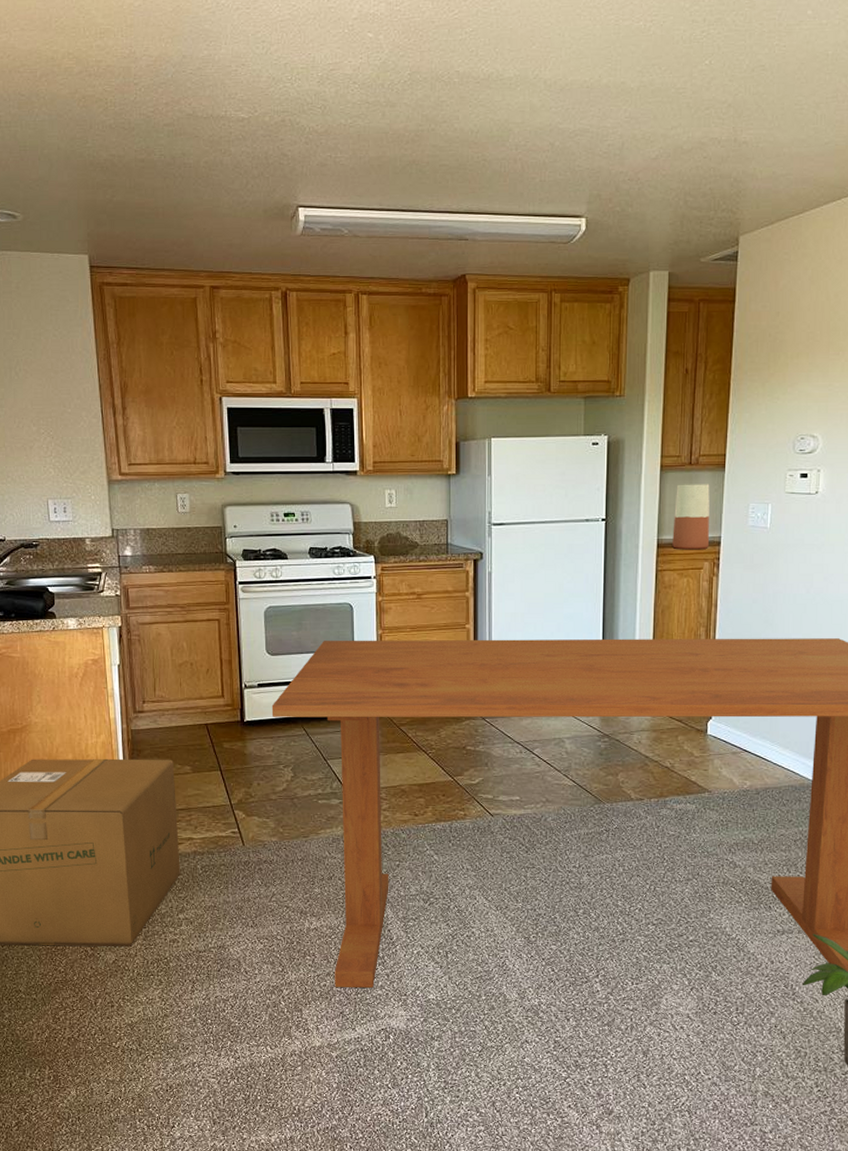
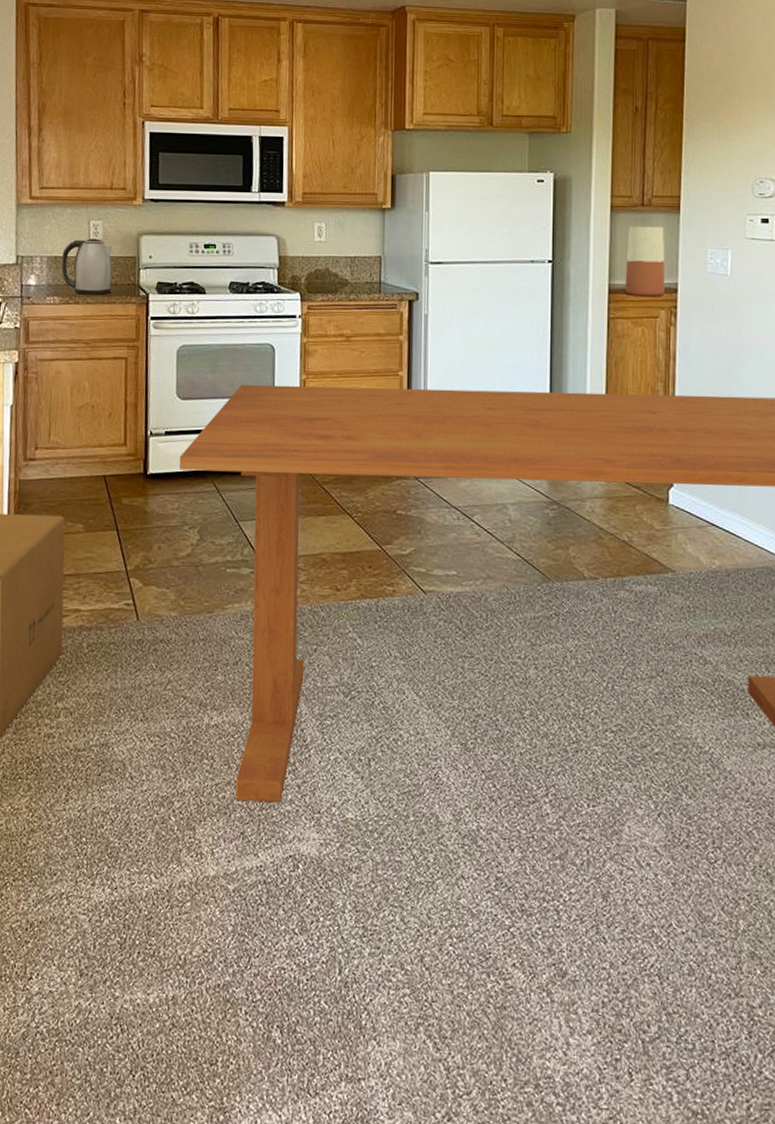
kettle: none [154,511,200,564] -> present [61,238,112,296]

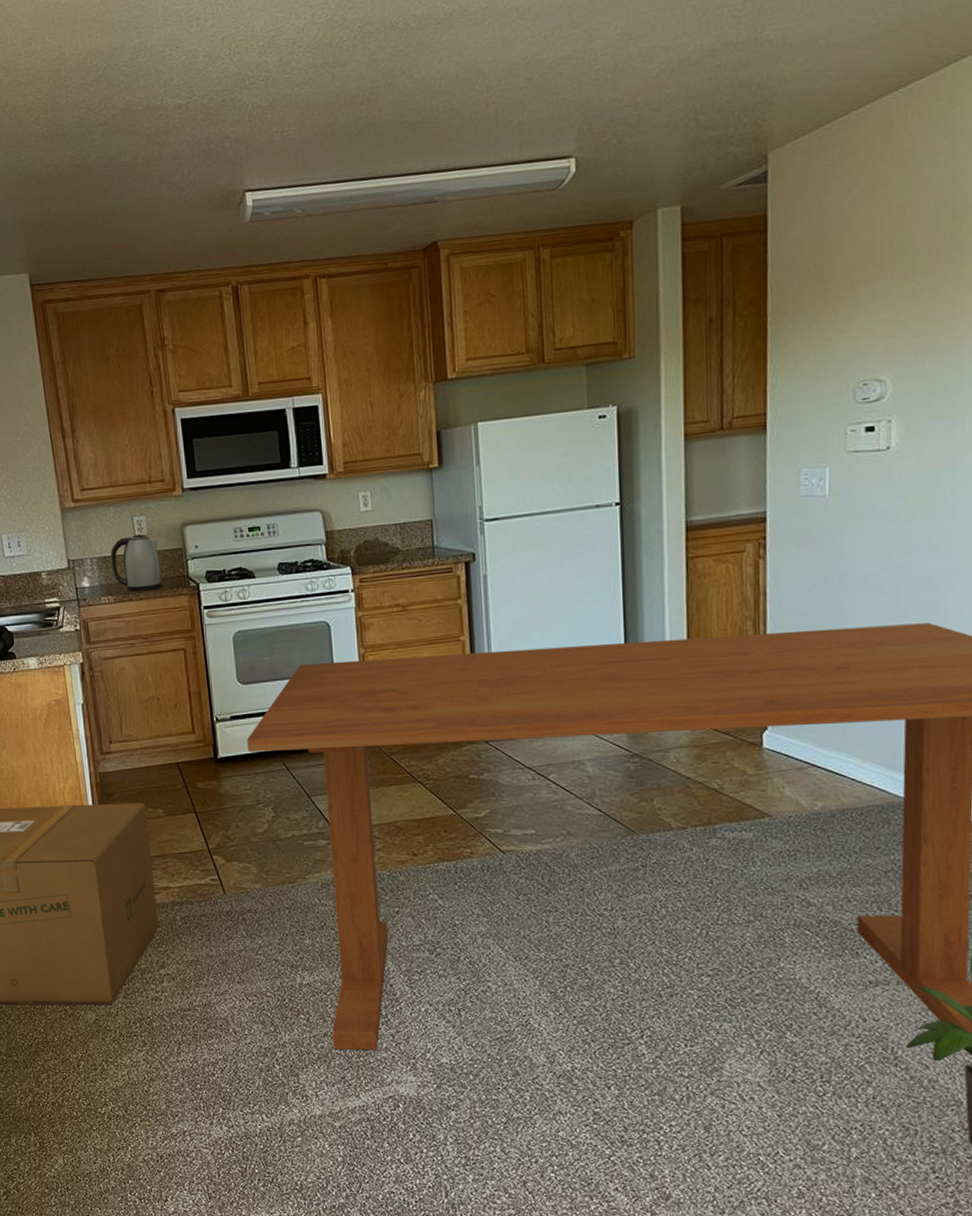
vase: present [625,226,665,297] -> none [704,450,751,532]

